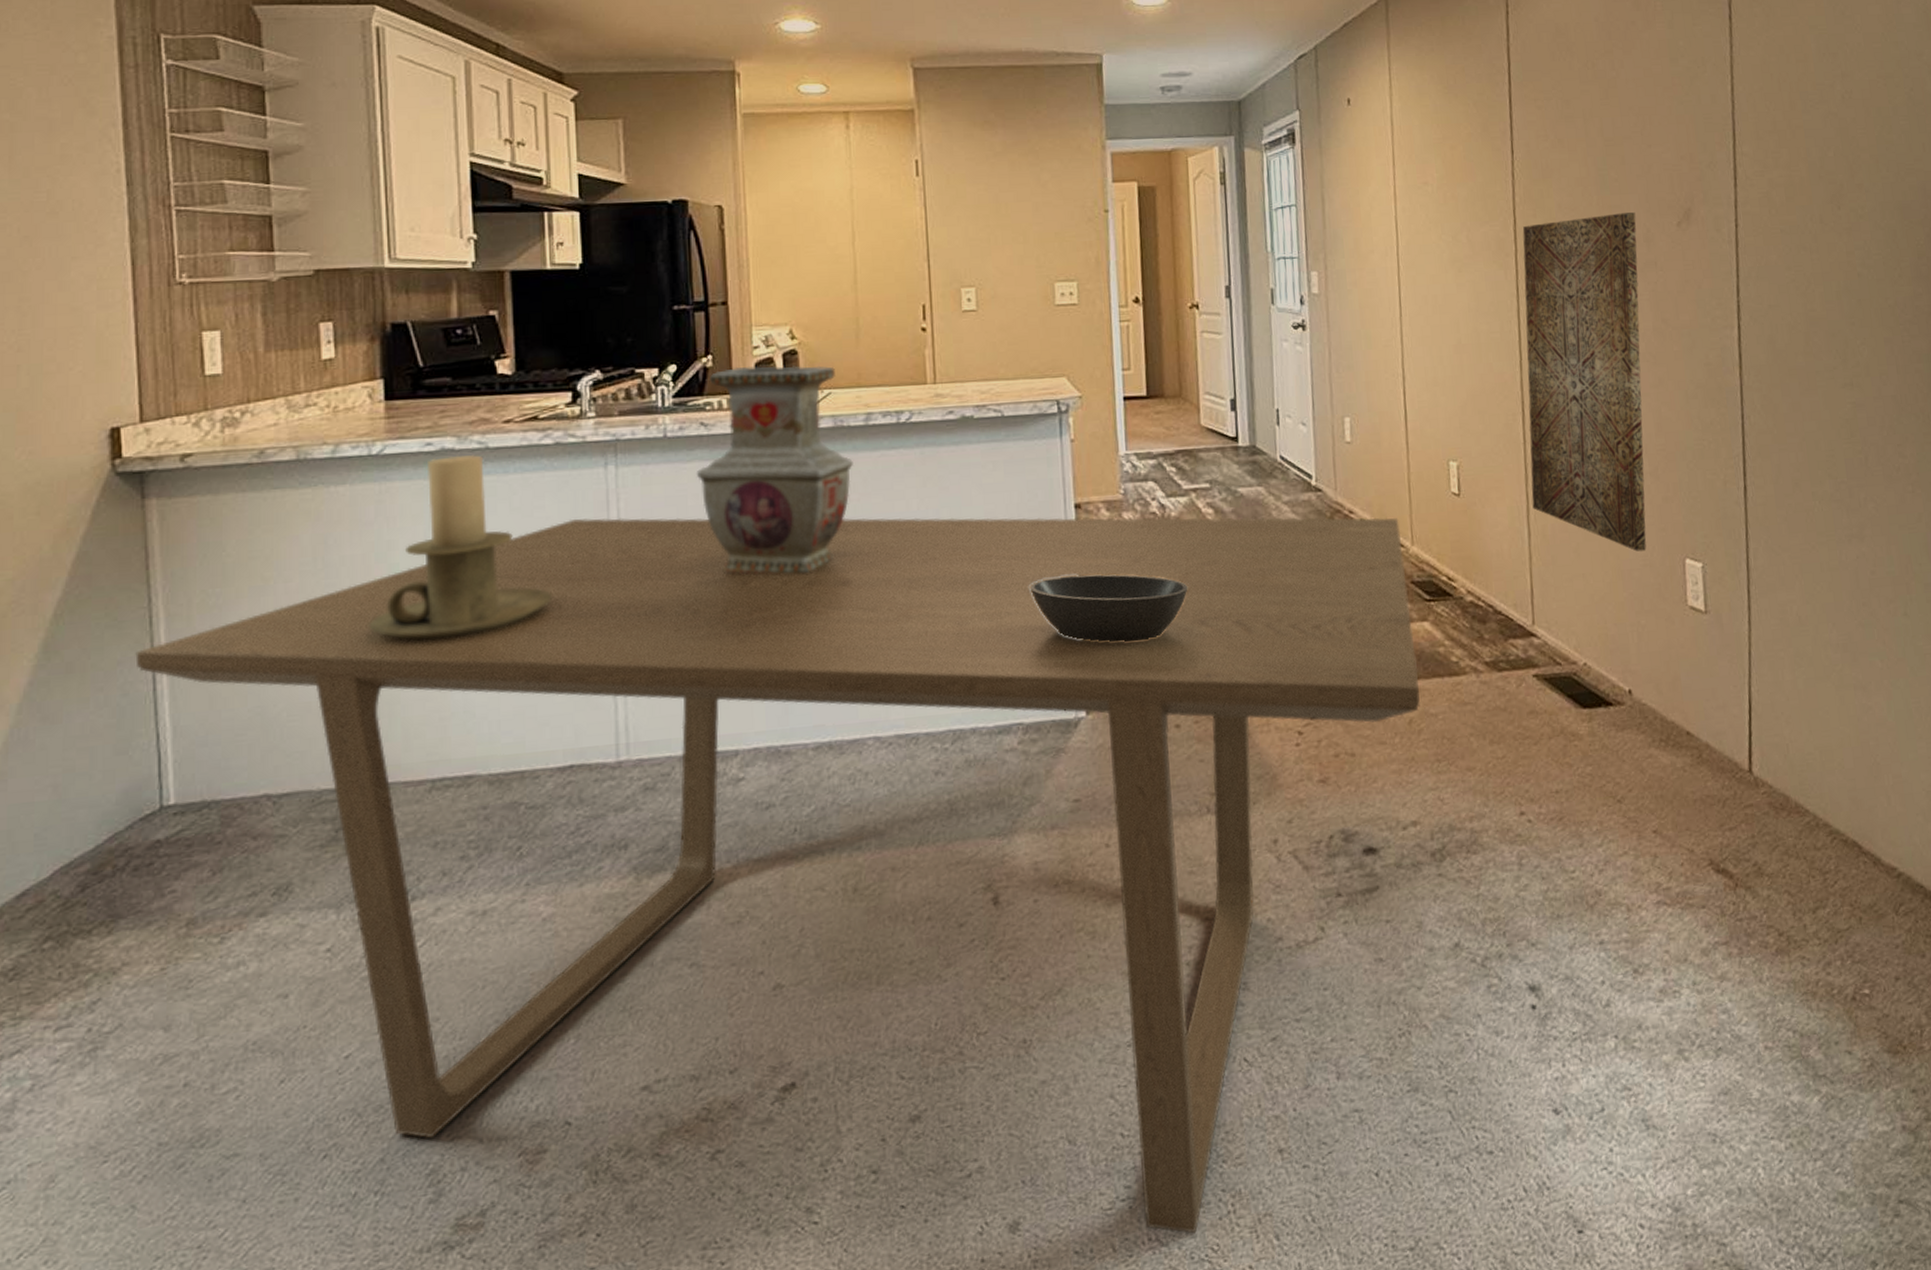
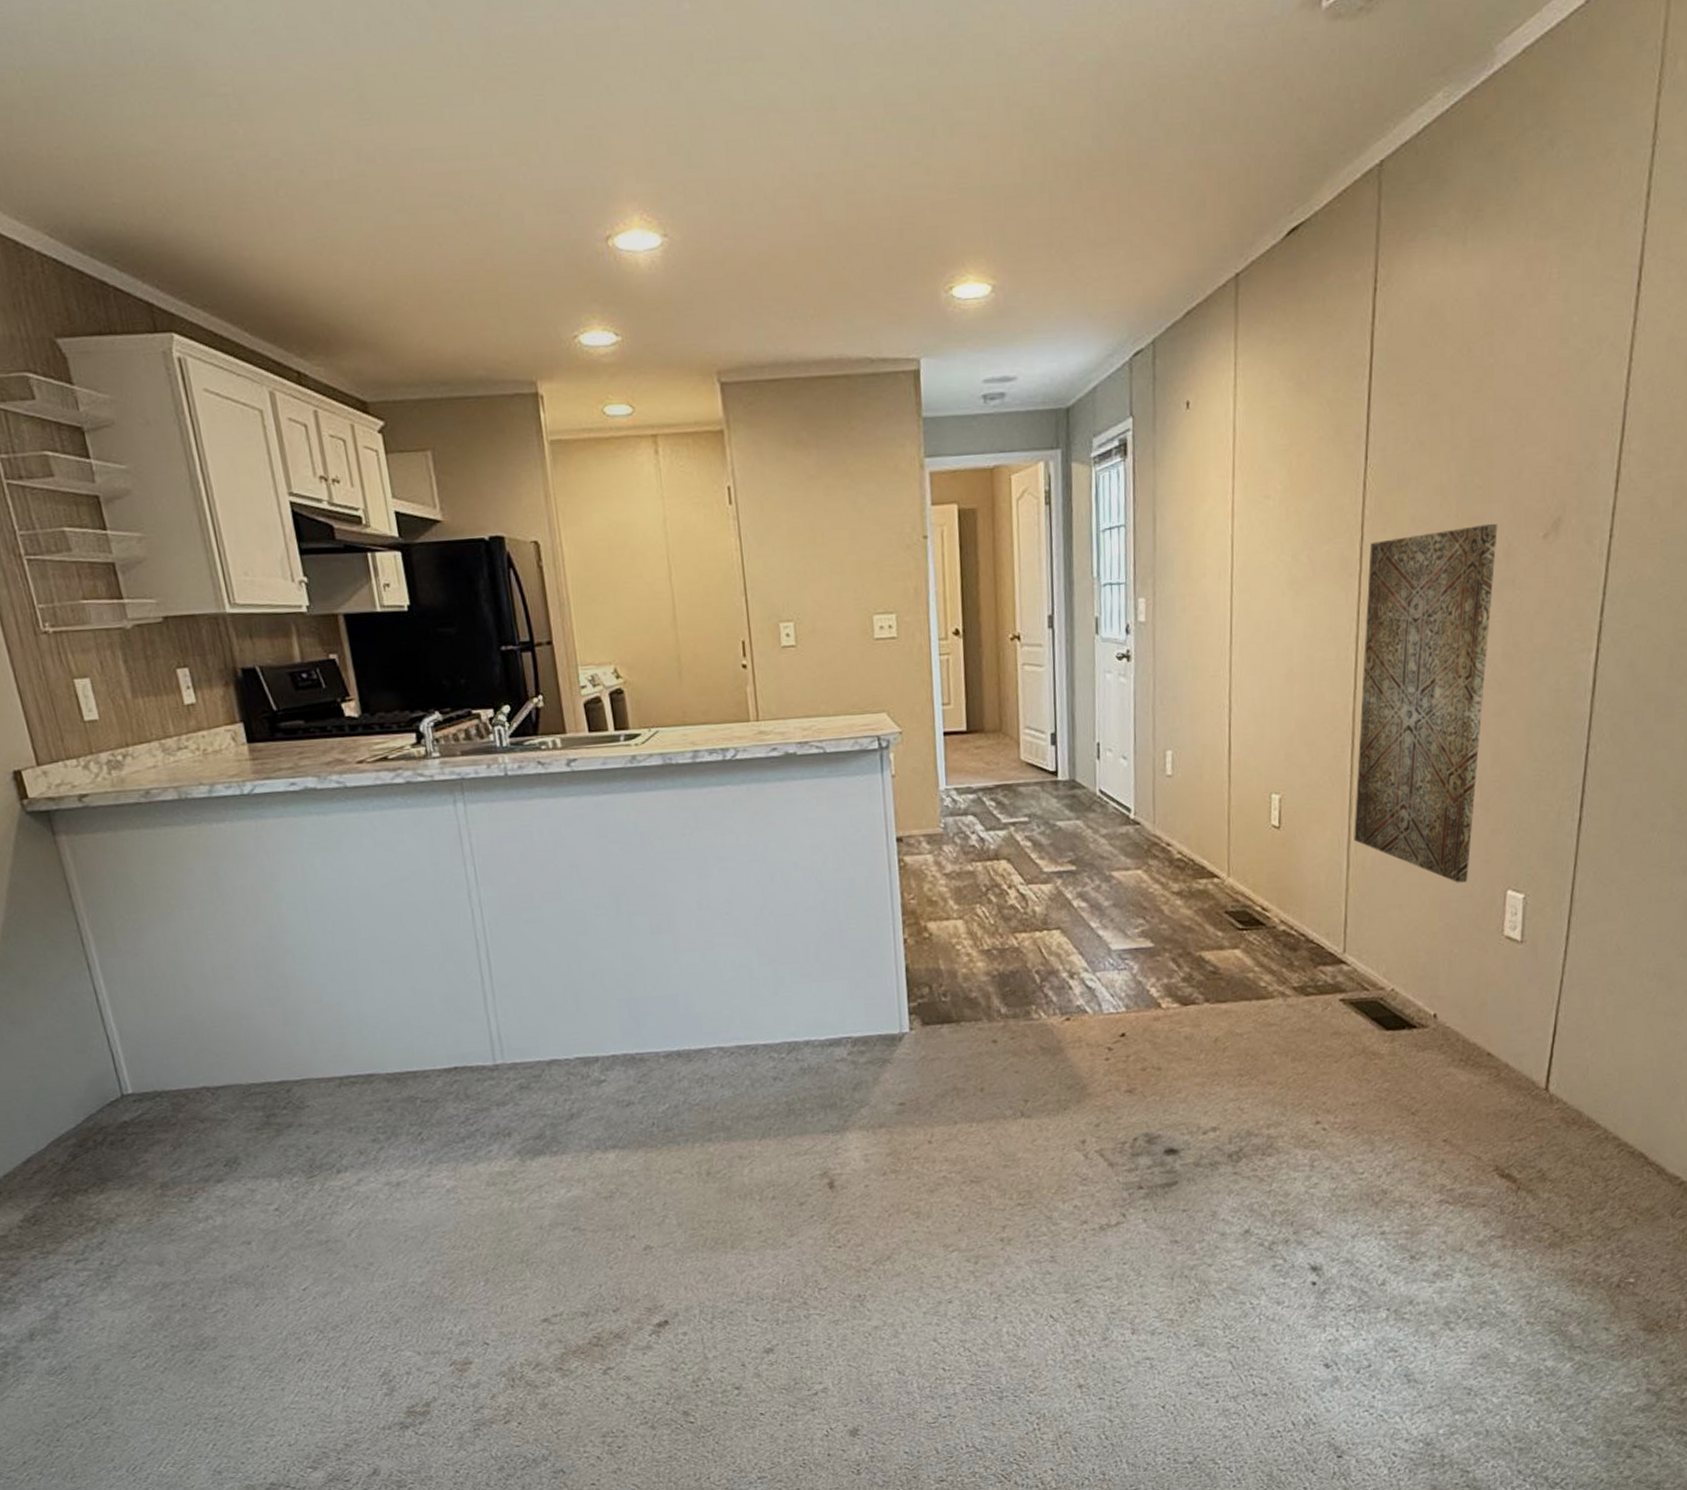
dining table: present [135,517,1421,1234] -> none [75,850,1228,1444]
candle holder: present [369,455,552,640] -> none [266,794,421,960]
vase: present [696,365,853,574] -> none [538,704,684,903]
bowl: present [1029,574,1188,642] -> none [855,903,1006,966]

